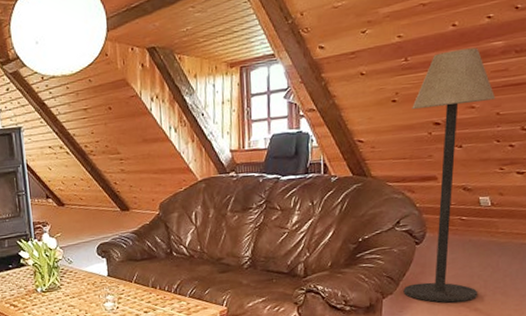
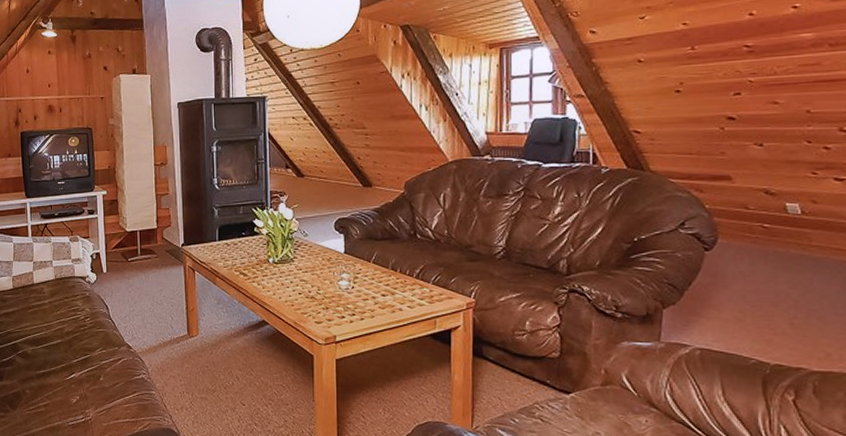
floor lamp: present [403,47,496,303] -> none [689,38,805,322]

